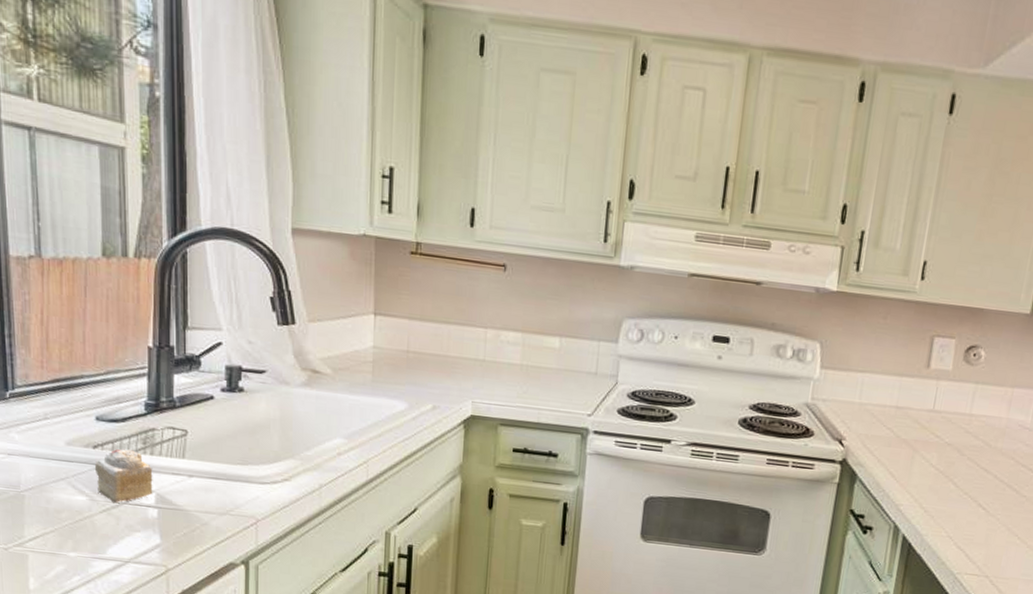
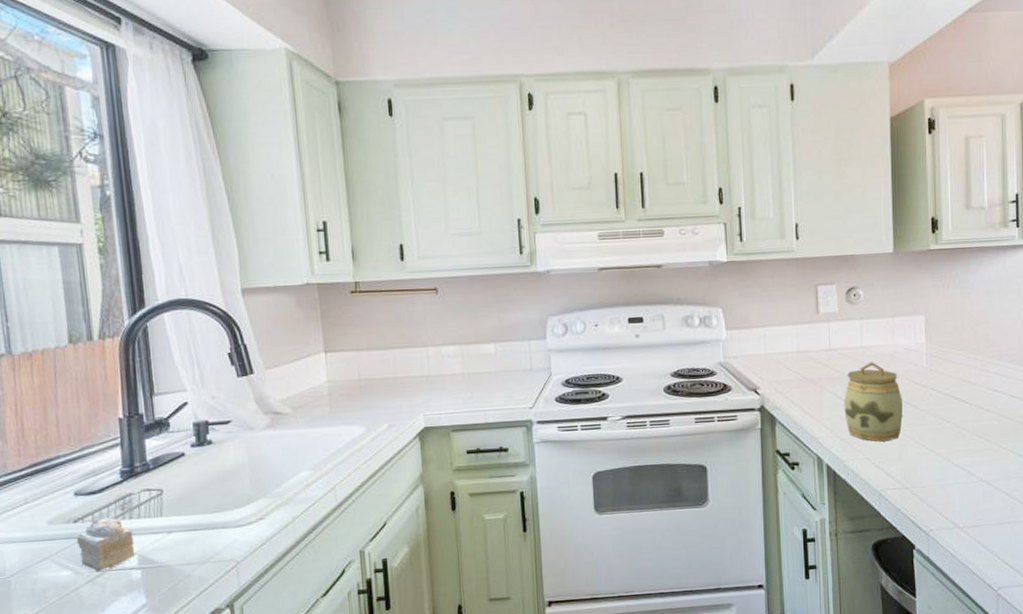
jar: none [934,432,1004,523] -> present [844,361,903,442]

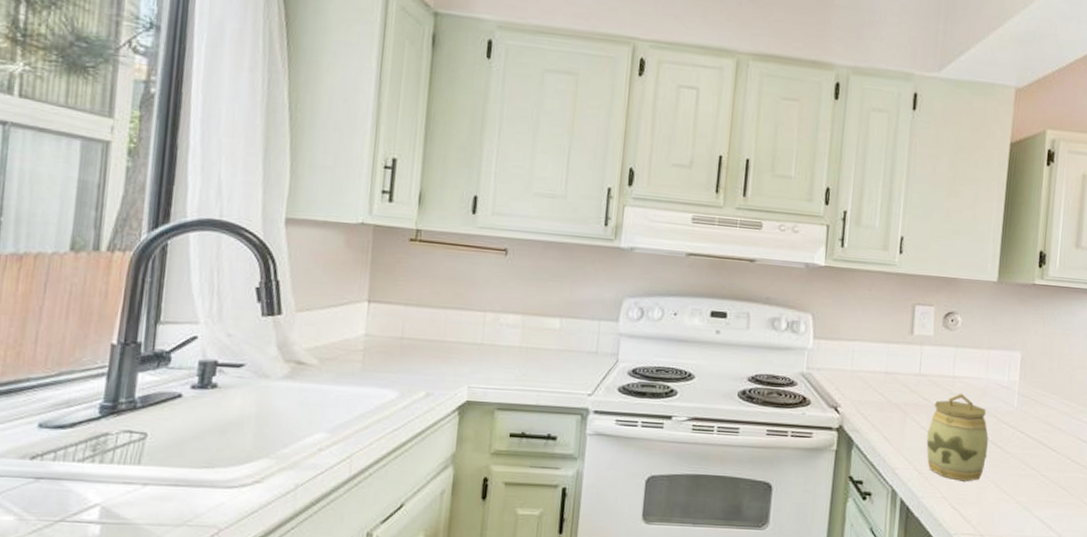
cake slice: present [76,517,135,572] -> none [28,458,101,522]

